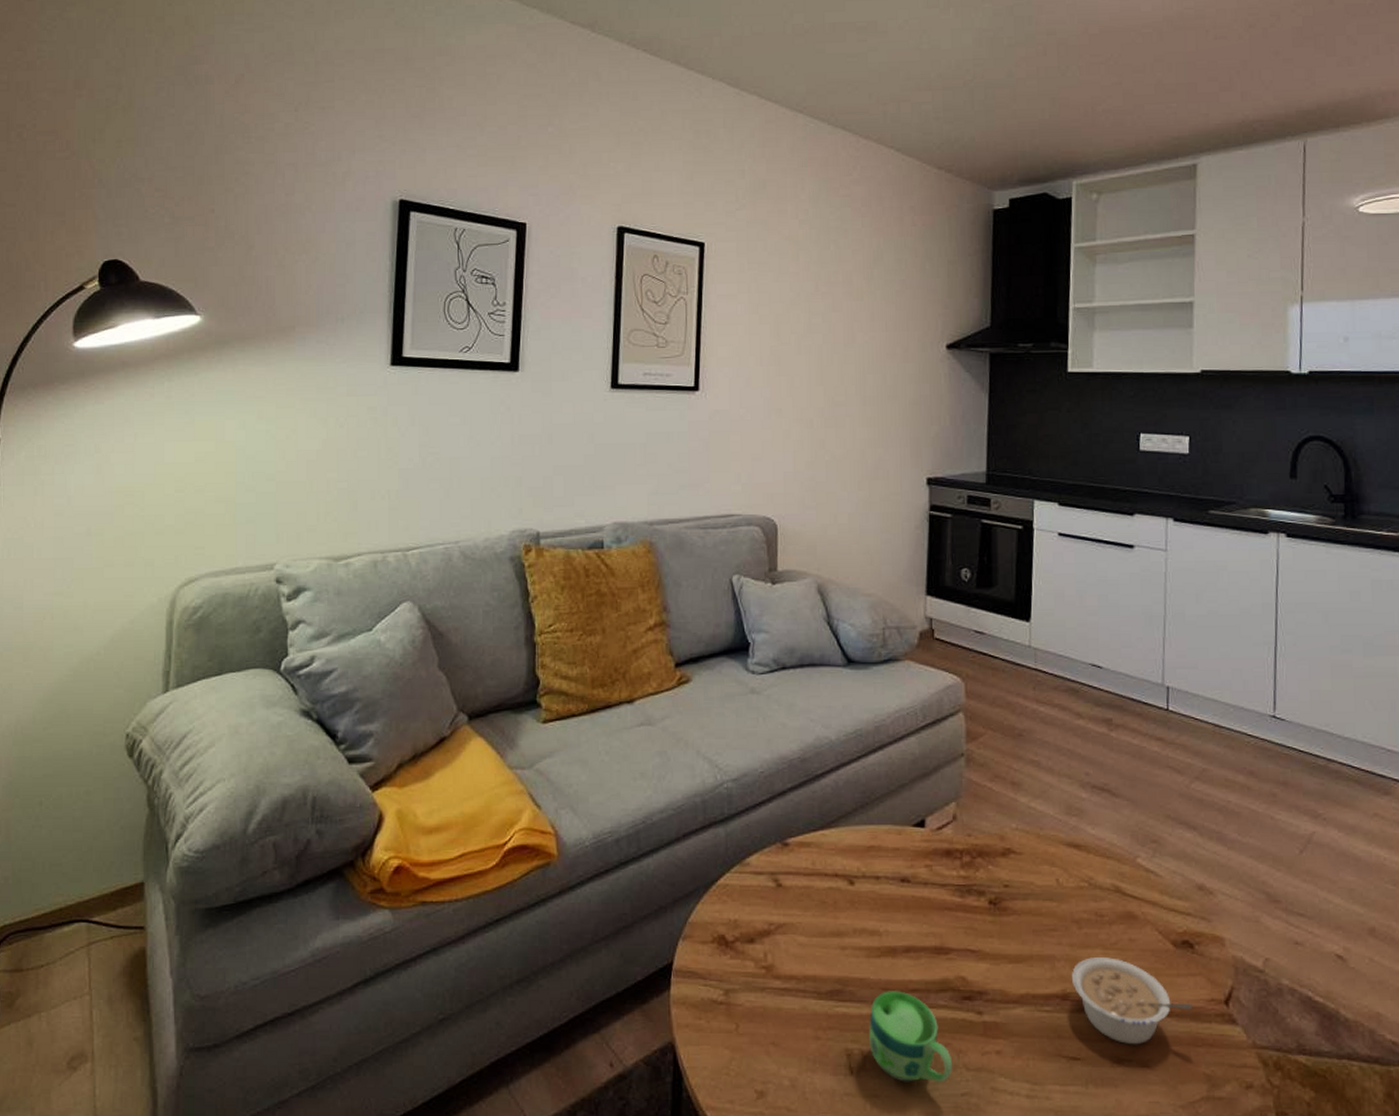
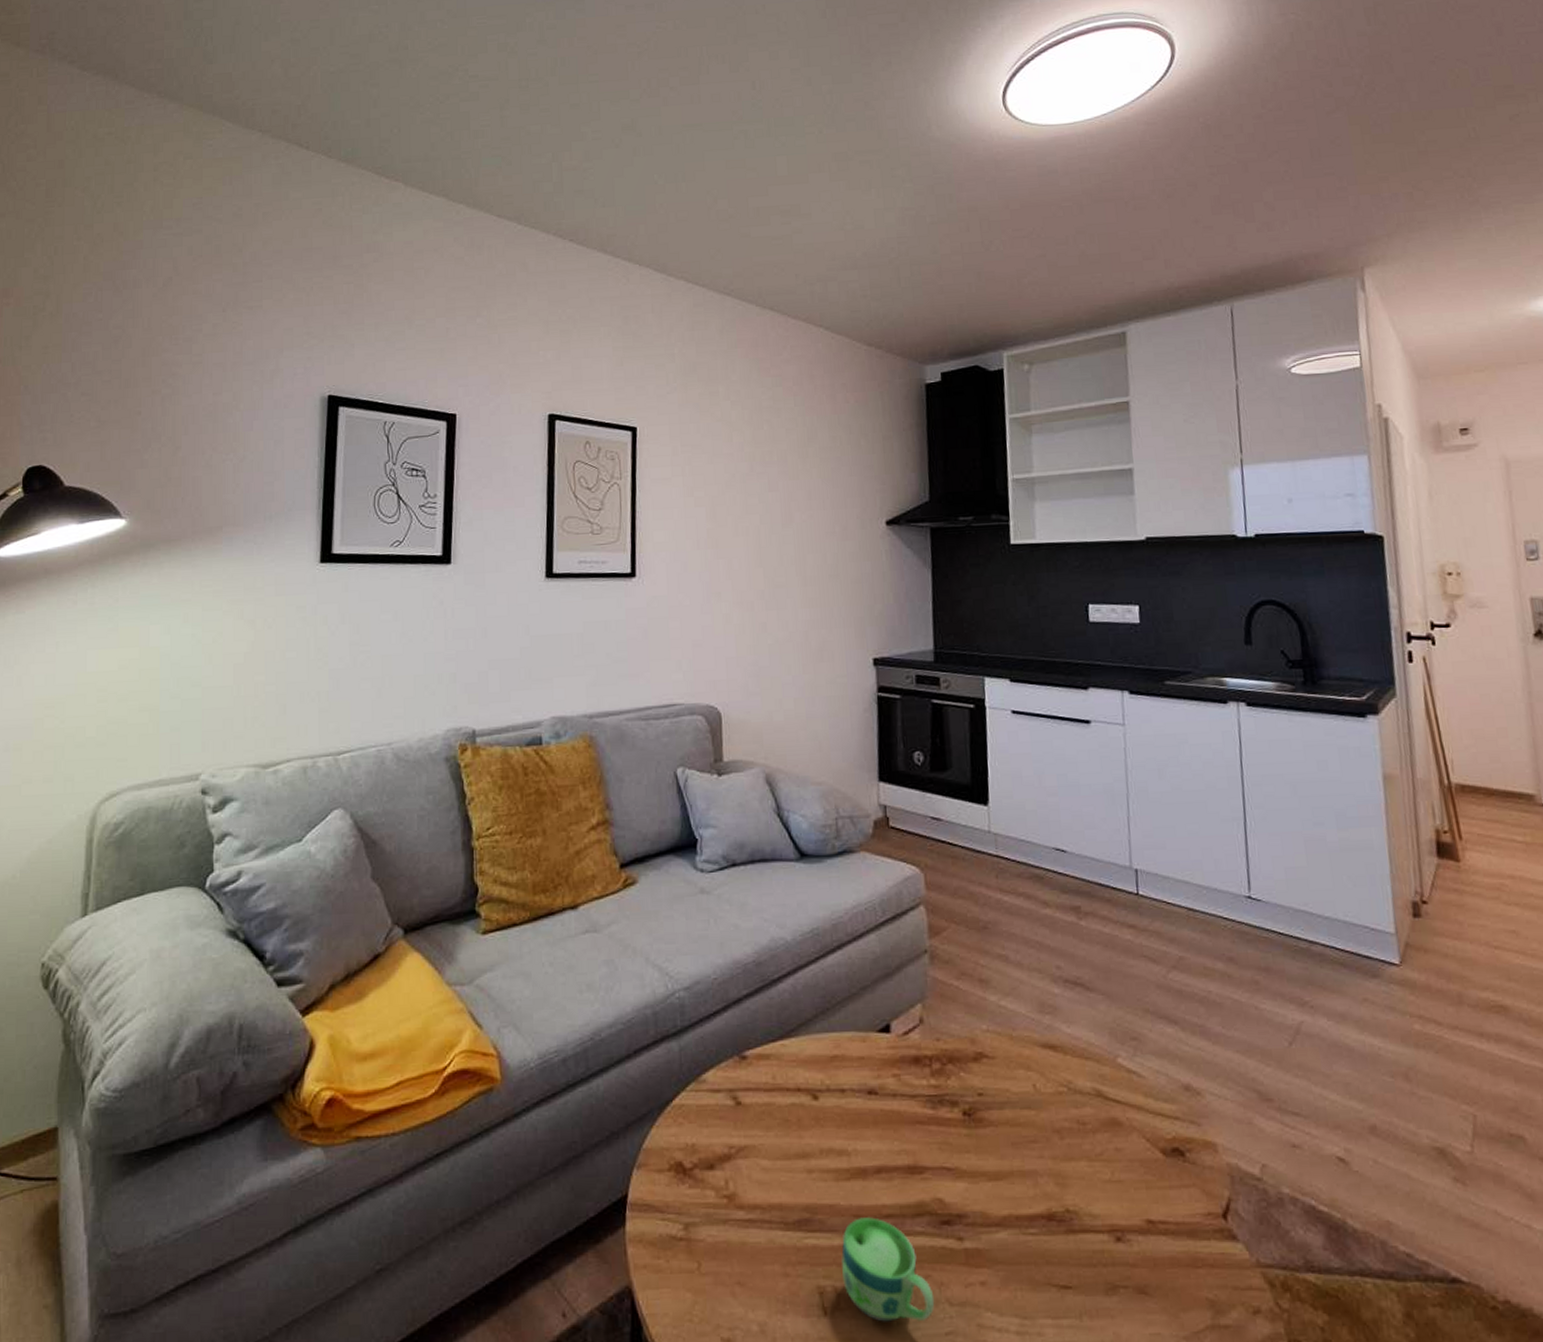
legume: present [1071,957,1193,1045] -> none [1055,1170,1189,1269]

